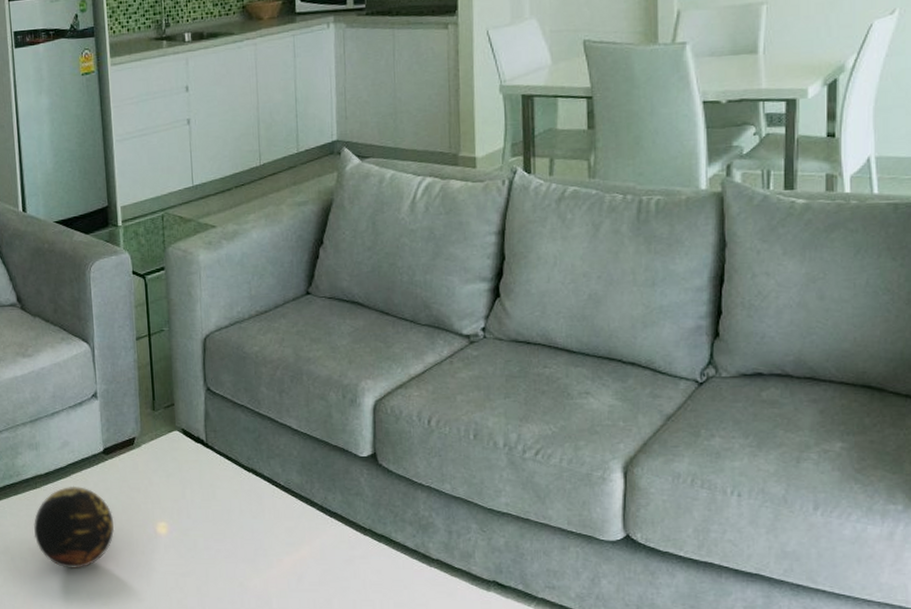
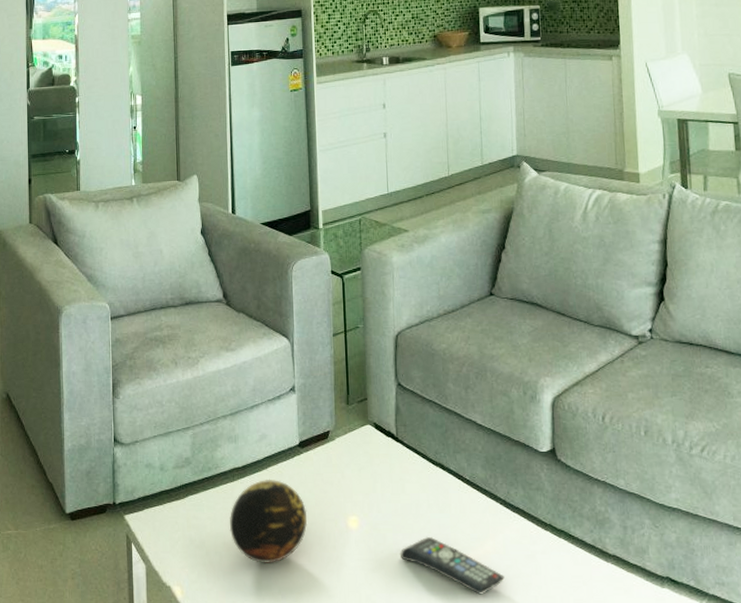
remote control: none [211,541,321,598] -> present [399,536,505,595]

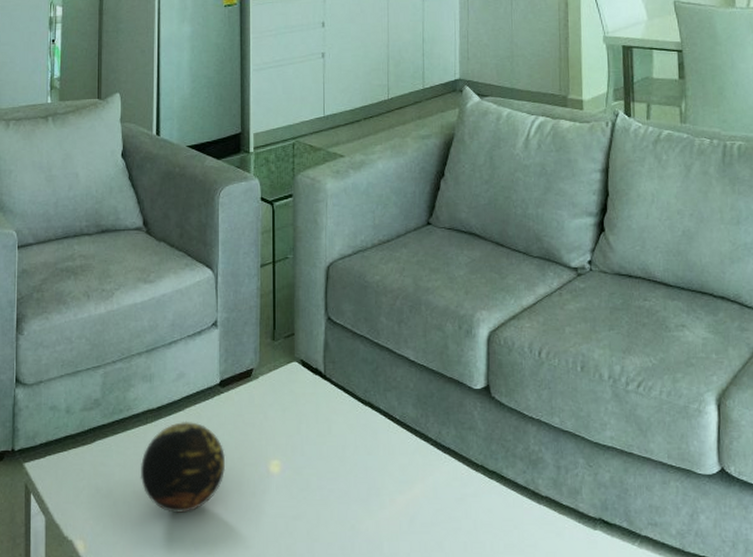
remote control: present [399,536,505,595] -> none [323,480,433,542]

